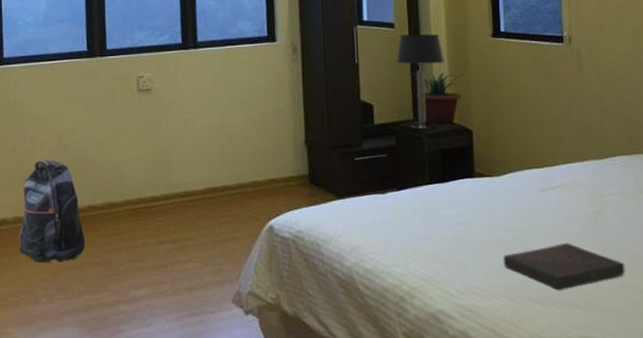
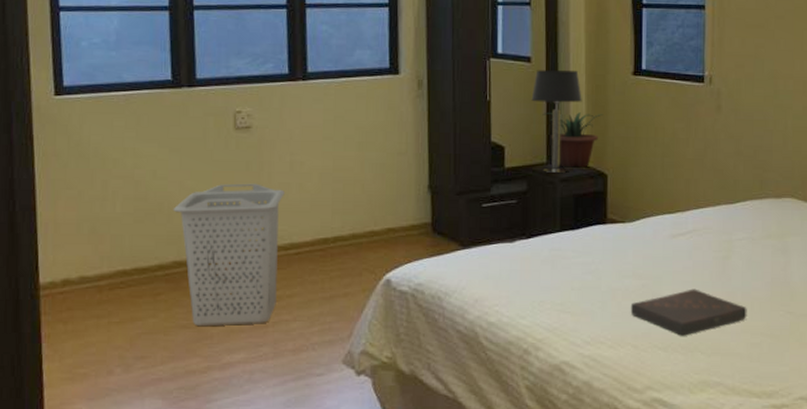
backpack: present [19,159,86,263] -> none [87,208,170,328]
laundry basket: none [88,138,180,264] -> present [173,183,285,327]

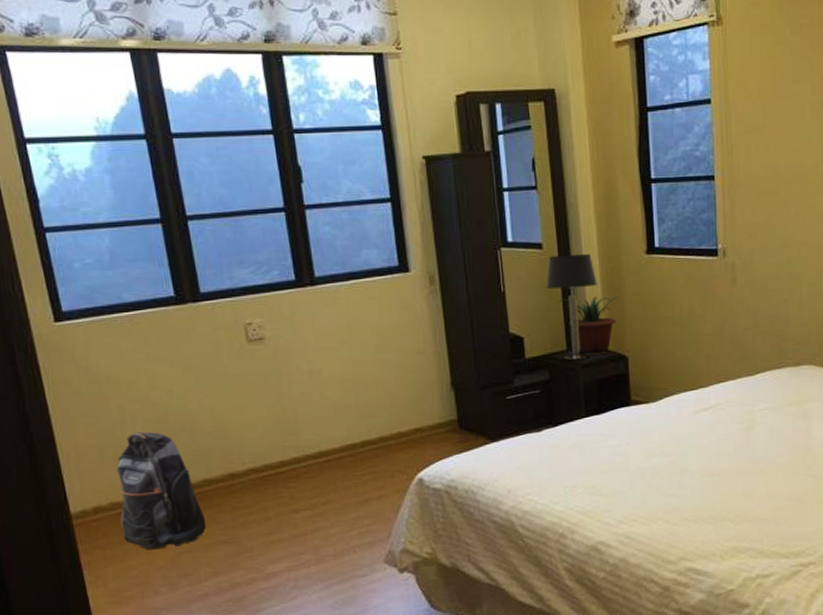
backpack: none [87,208,170,328] -> present [116,432,207,550]
laundry basket: present [173,183,285,327] -> none [195,395,312,541]
book: present [630,289,747,336] -> none [659,461,772,507]

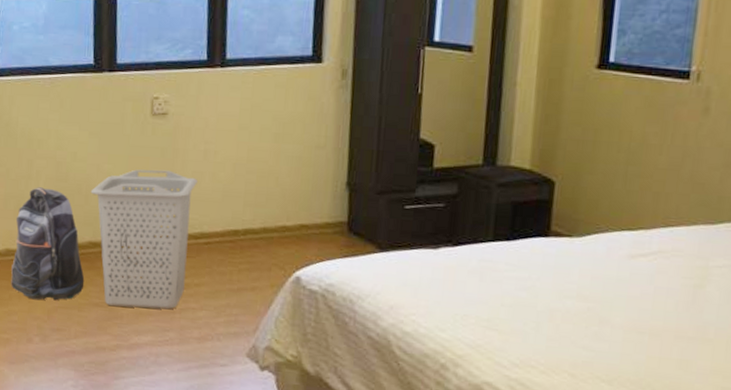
laundry basket: none [195,395,312,541] -> present [90,169,198,310]
table lamp: present [546,253,597,360] -> none [469,61,532,177]
potted plant: present [558,296,620,353] -> none [482,109,556,173]

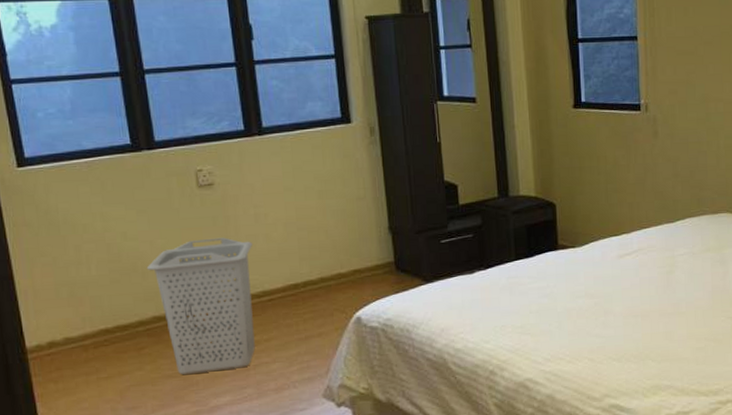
backpack: present [11,187,85,301] -> none [70,271,155,384]

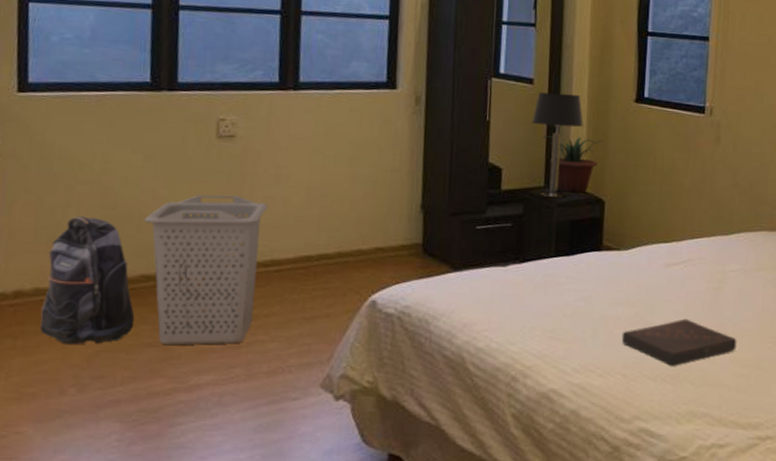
backpack: none [70,271,155,384] -> present [40,216,135,345]
table lamp: none [479,107,527,206] -> present [531,92,583,198]
potted plant: none [491,147,548,200] -> present [542,136,604,193]
book: none [585,303,692,347] -> present [621,318,737,366]

